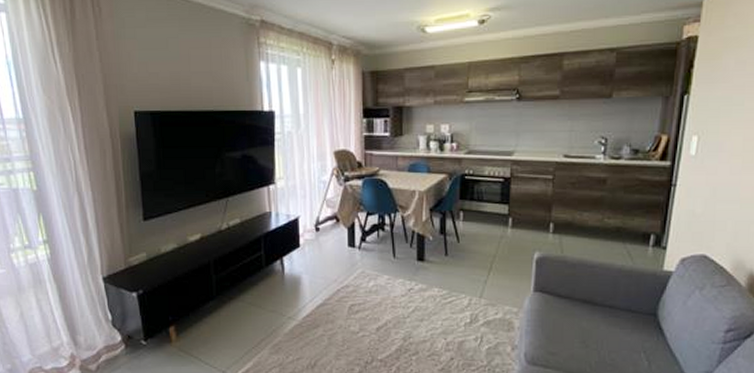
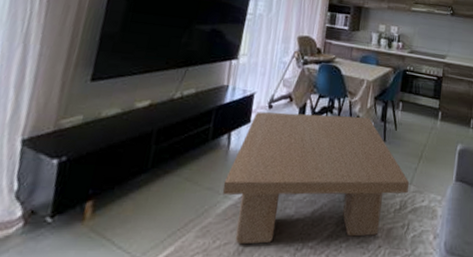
coffee table: none [285,231,480,359] -> present [222,112,410,245]

